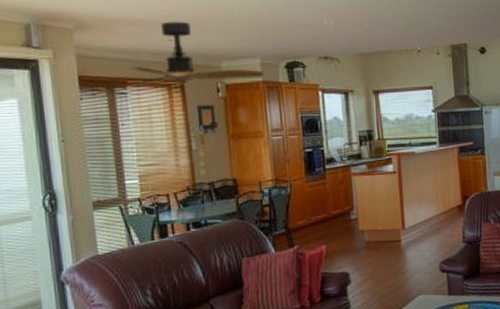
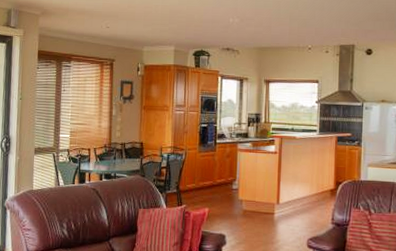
ceiling fan: present [130,21,264,86] -> none [75,12,175,62]

